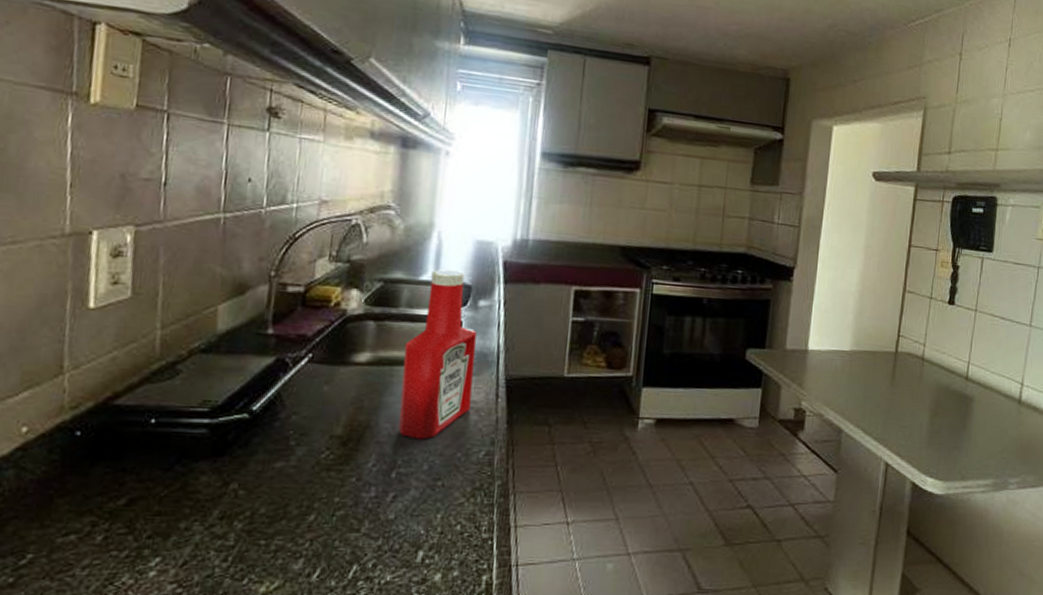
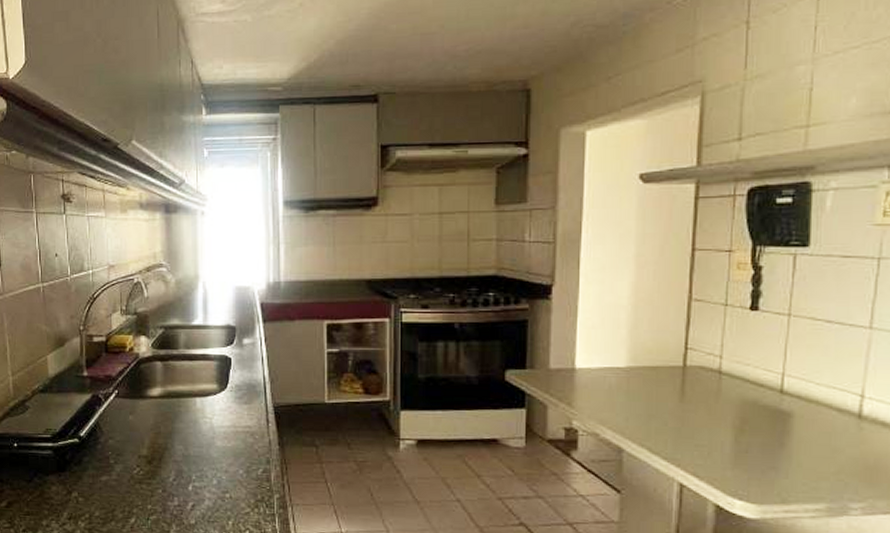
ketchup bottle: present [398,269,477,440] -> none [187,314,247,459]

